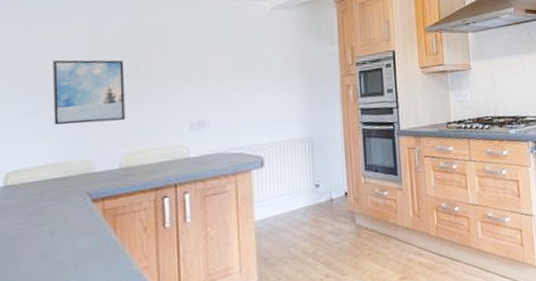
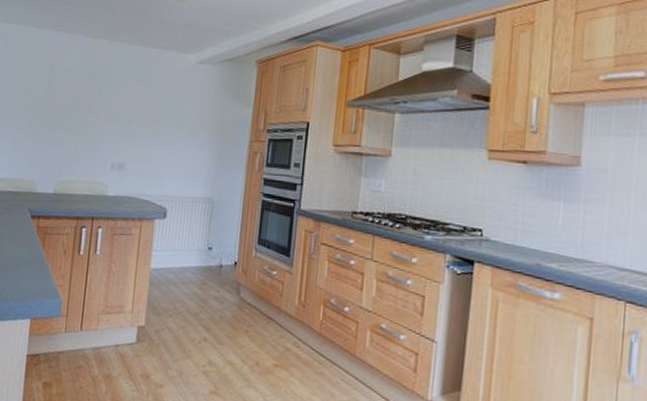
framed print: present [53,60,125,126] -> none [14,89,70,150]

